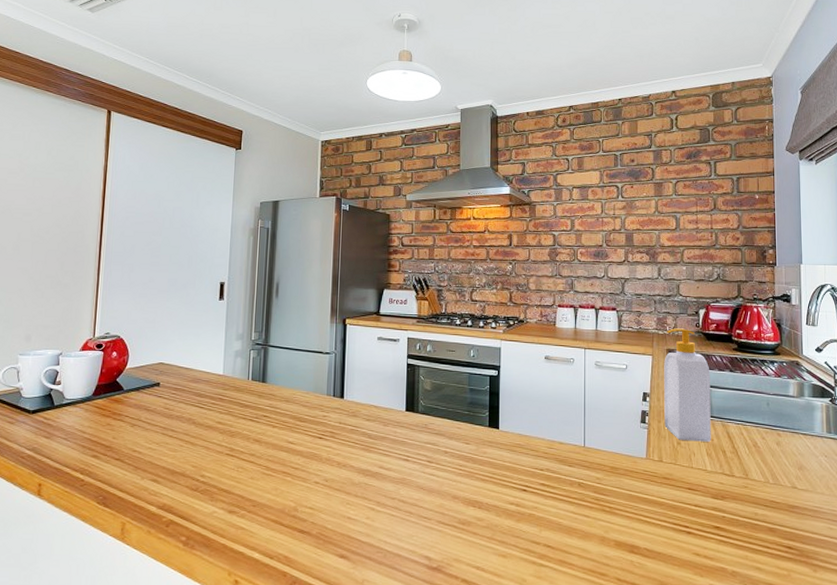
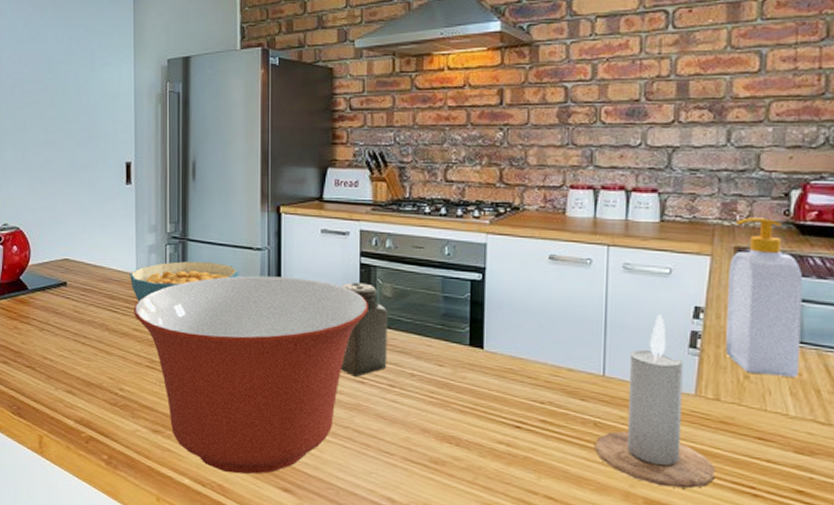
cereal bowl: none [217,364,311,399] -> present [130,261,240,302]
mixing bowl: none [219,375,413,545] -> present [134,275,368,474]
salt shaker: none [390,379,428,455] -> present [340,282,388,377]
candle: none [579,399,662,531] -> present [594,314,715,489]

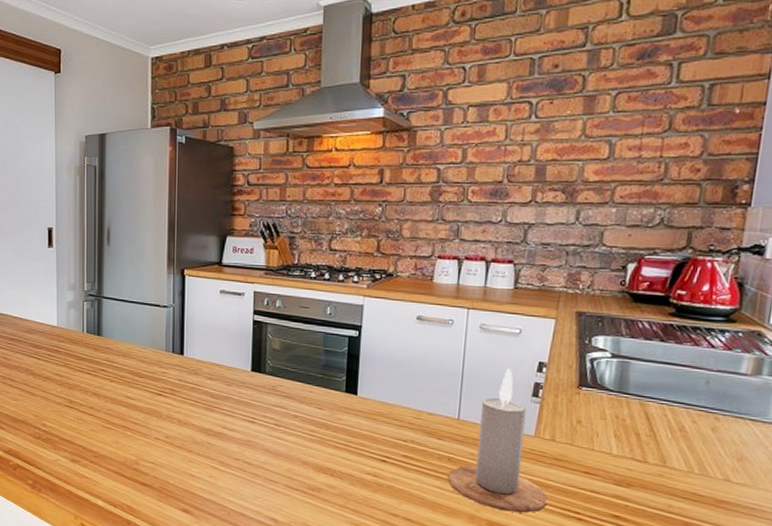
cereal bowl: present [130,261,240,302] -> none [51,316,148,351]
mixing bowl: present [134,275,368,474] -> none [55,329,259,498]
salt shaker: present [340,282,388,377] -> none [234,337,276,417]
soap bottle: present [725,217,803,377] -> none [562,286,633,422]

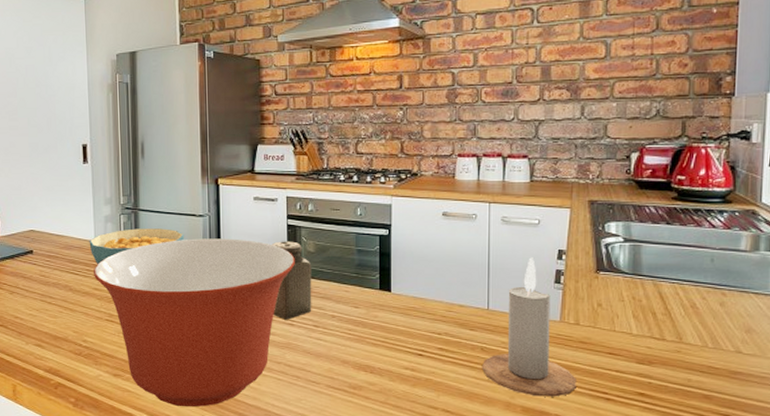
cereal bowl: none [51,316,148,351] -> present [89,228,185,265]
mixing bowl: none [55,329,259,498] -> present [94,238,295,407]
salt shaker: none [234,337,276,417] -> present [272,241,312,320]

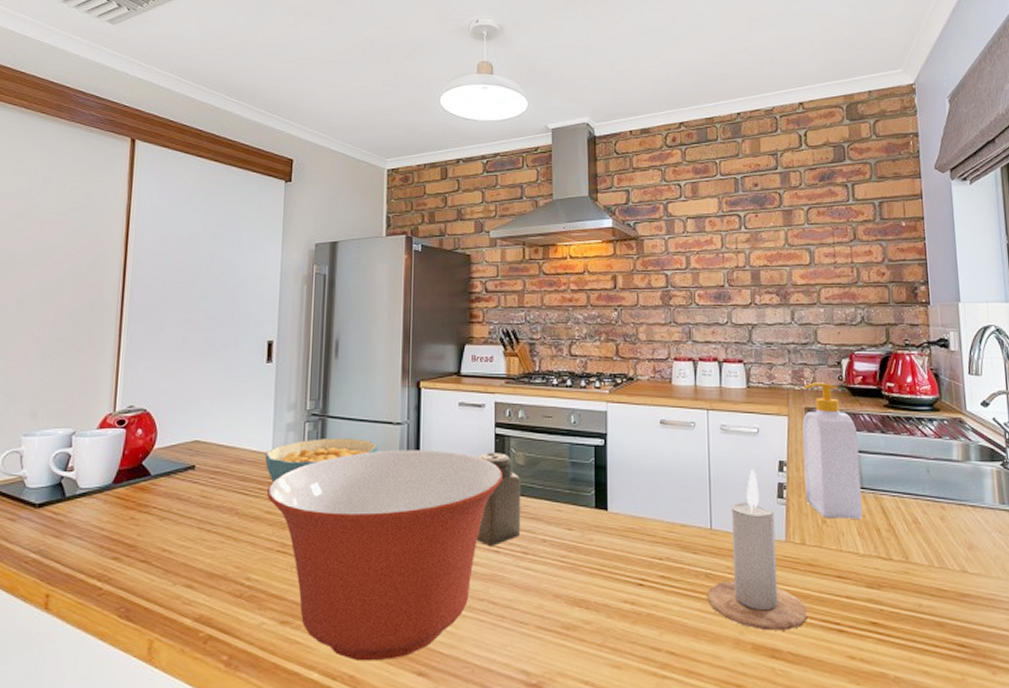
soap bottle: none [583,176,642,303] -> present [802,382,863,519]

